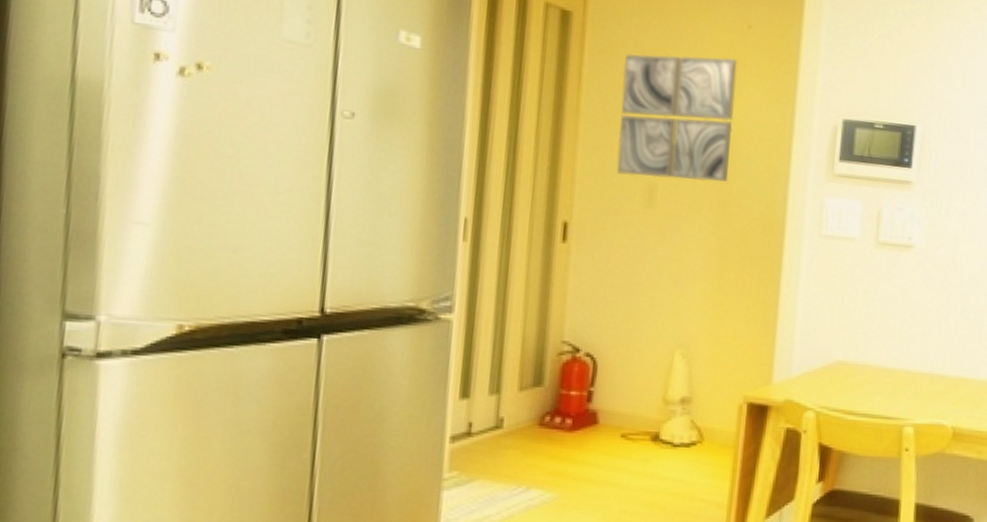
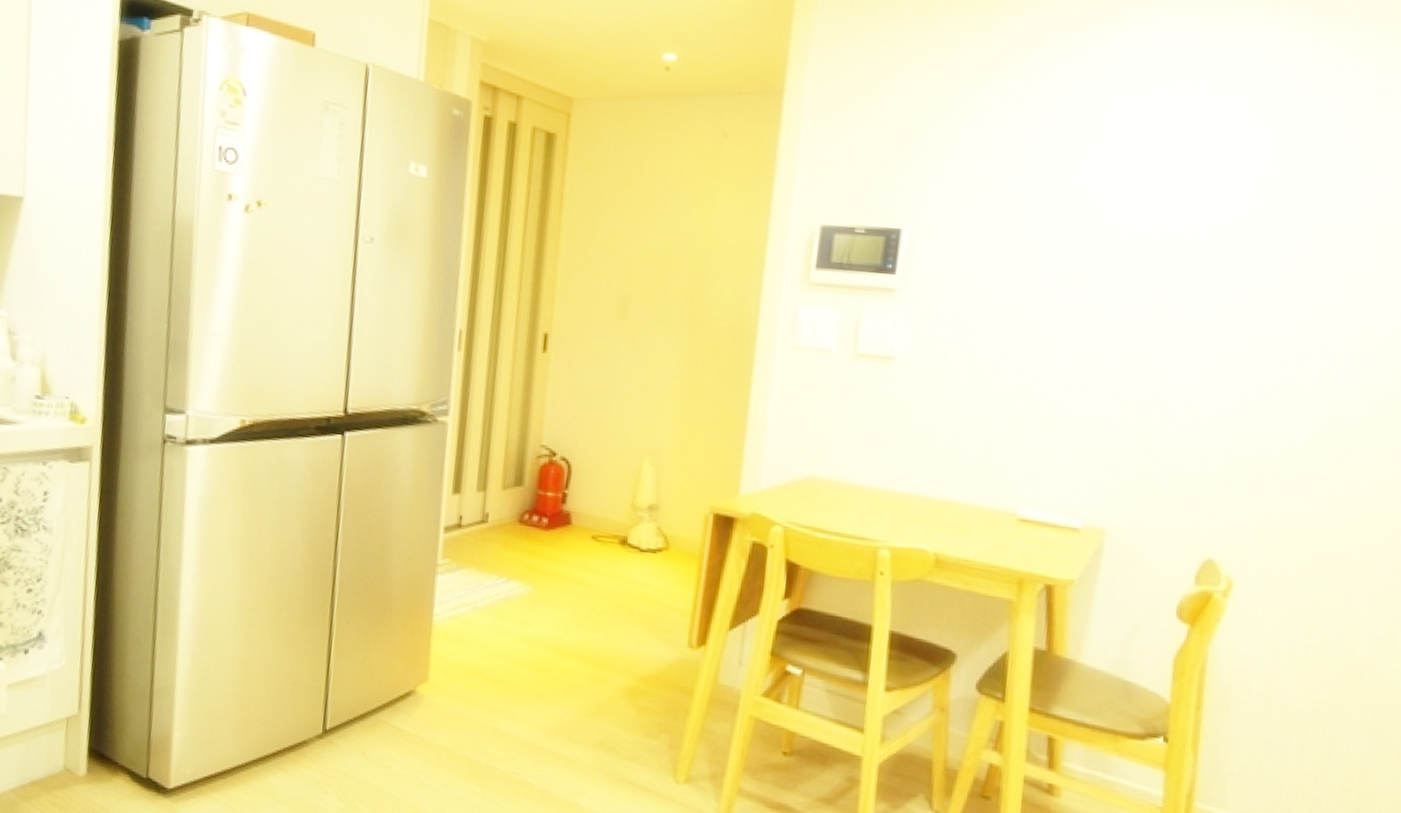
wall art: present [616,53,737,182] -> none [593,168,712,293]

